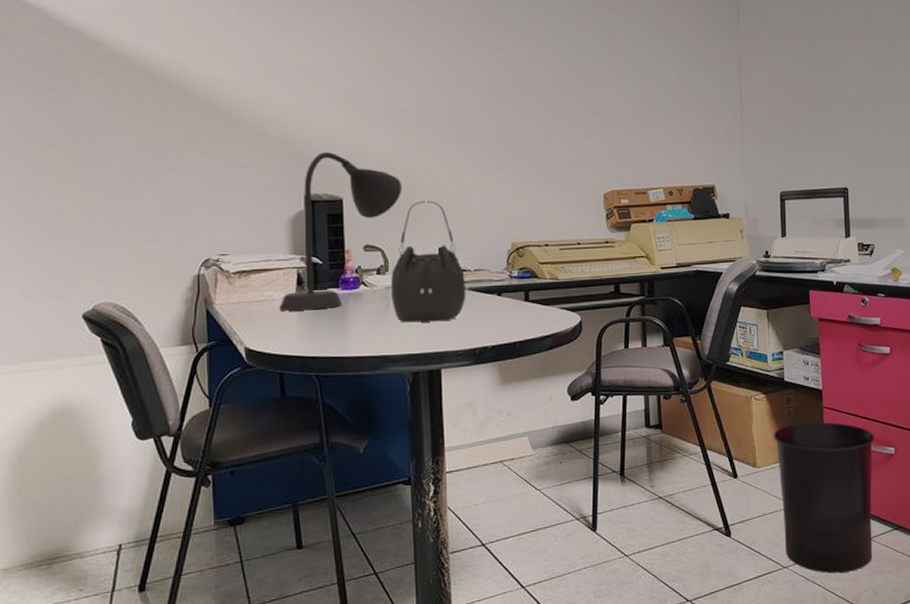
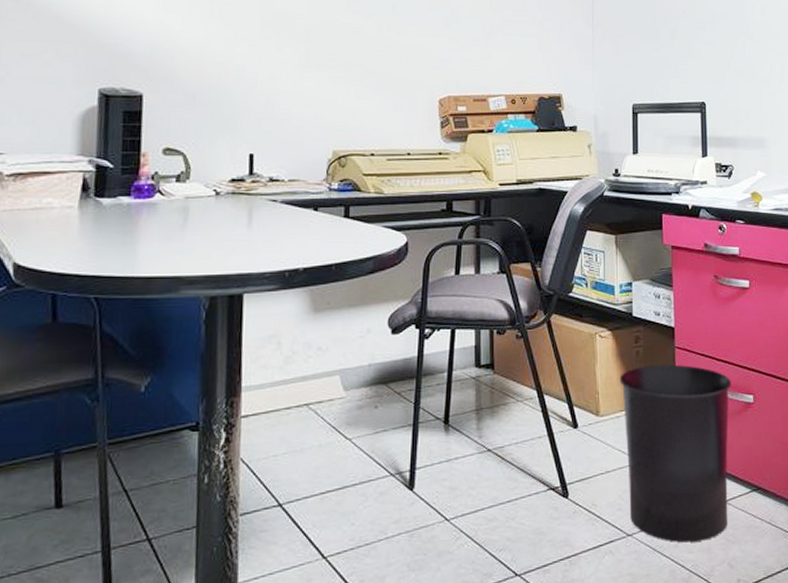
desk lamp: present [279,152,402,311] -> none [58,41,213,221]
handbag: present [391,201,466,323] -> none [191,100,278,239]

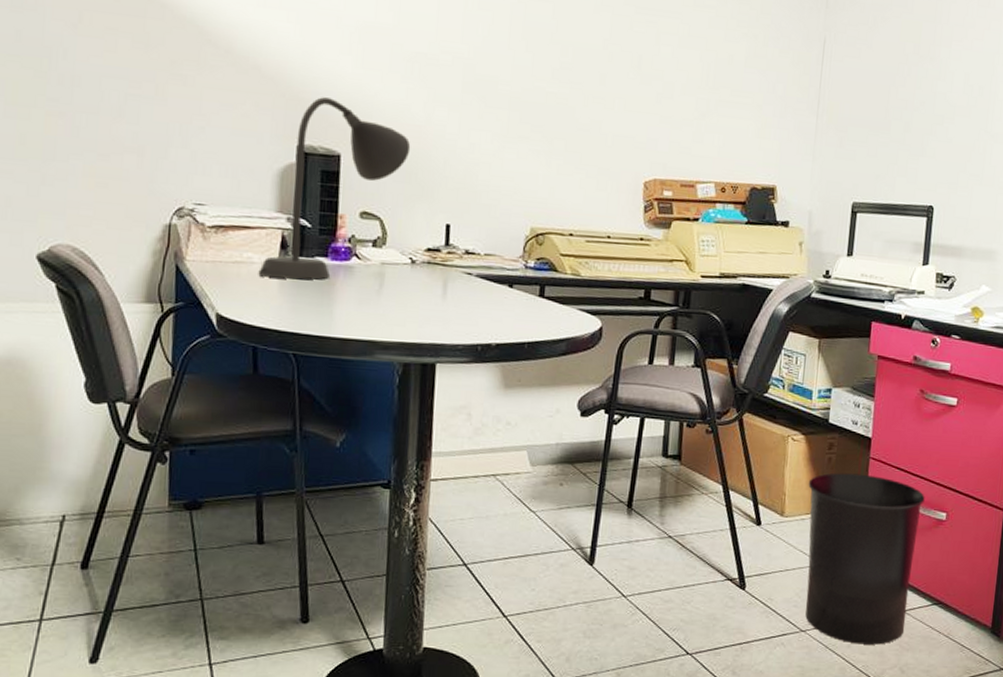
desk lamp: none [58,41,213,221] -> present [258,97,411,280]

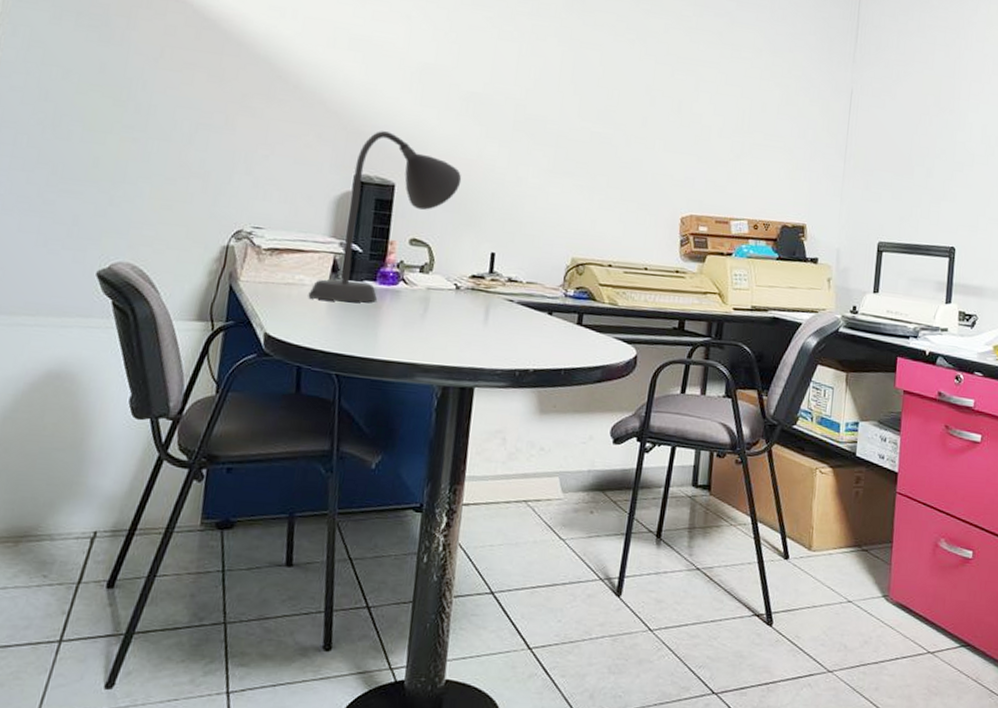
waste bin: present [805,472,925,645] -> none [833,507,951,688]

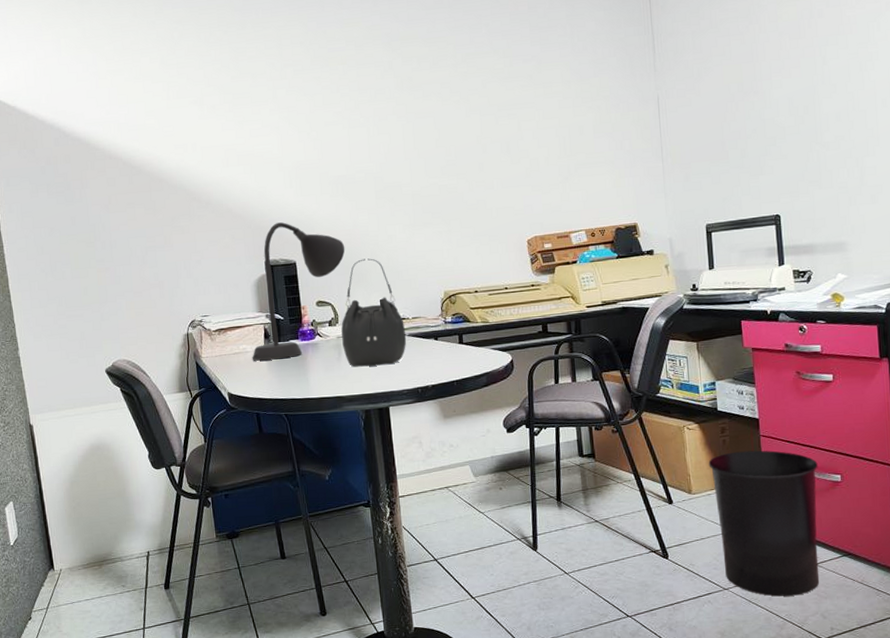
handbag: none [431,198,516,334] -> present [341,258,407,367]
waste bin: none [833,507,951,688] -> present [708,450,820,597]

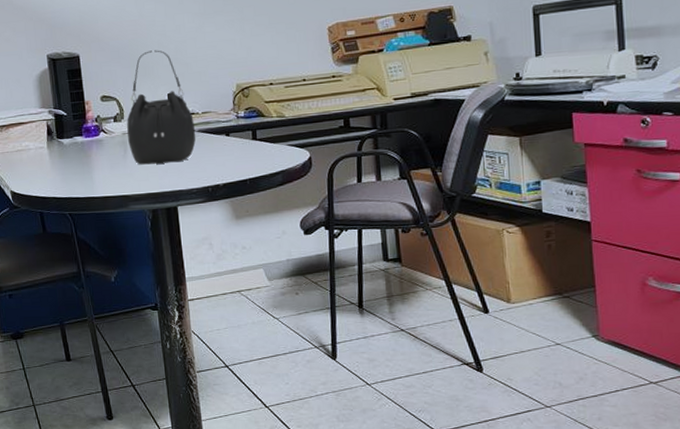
desk lamp: present [252,222,345,361] -> none [35,13,131,159]
waste bin: present [708,450,820,597] -> none [530,256,660,417]

